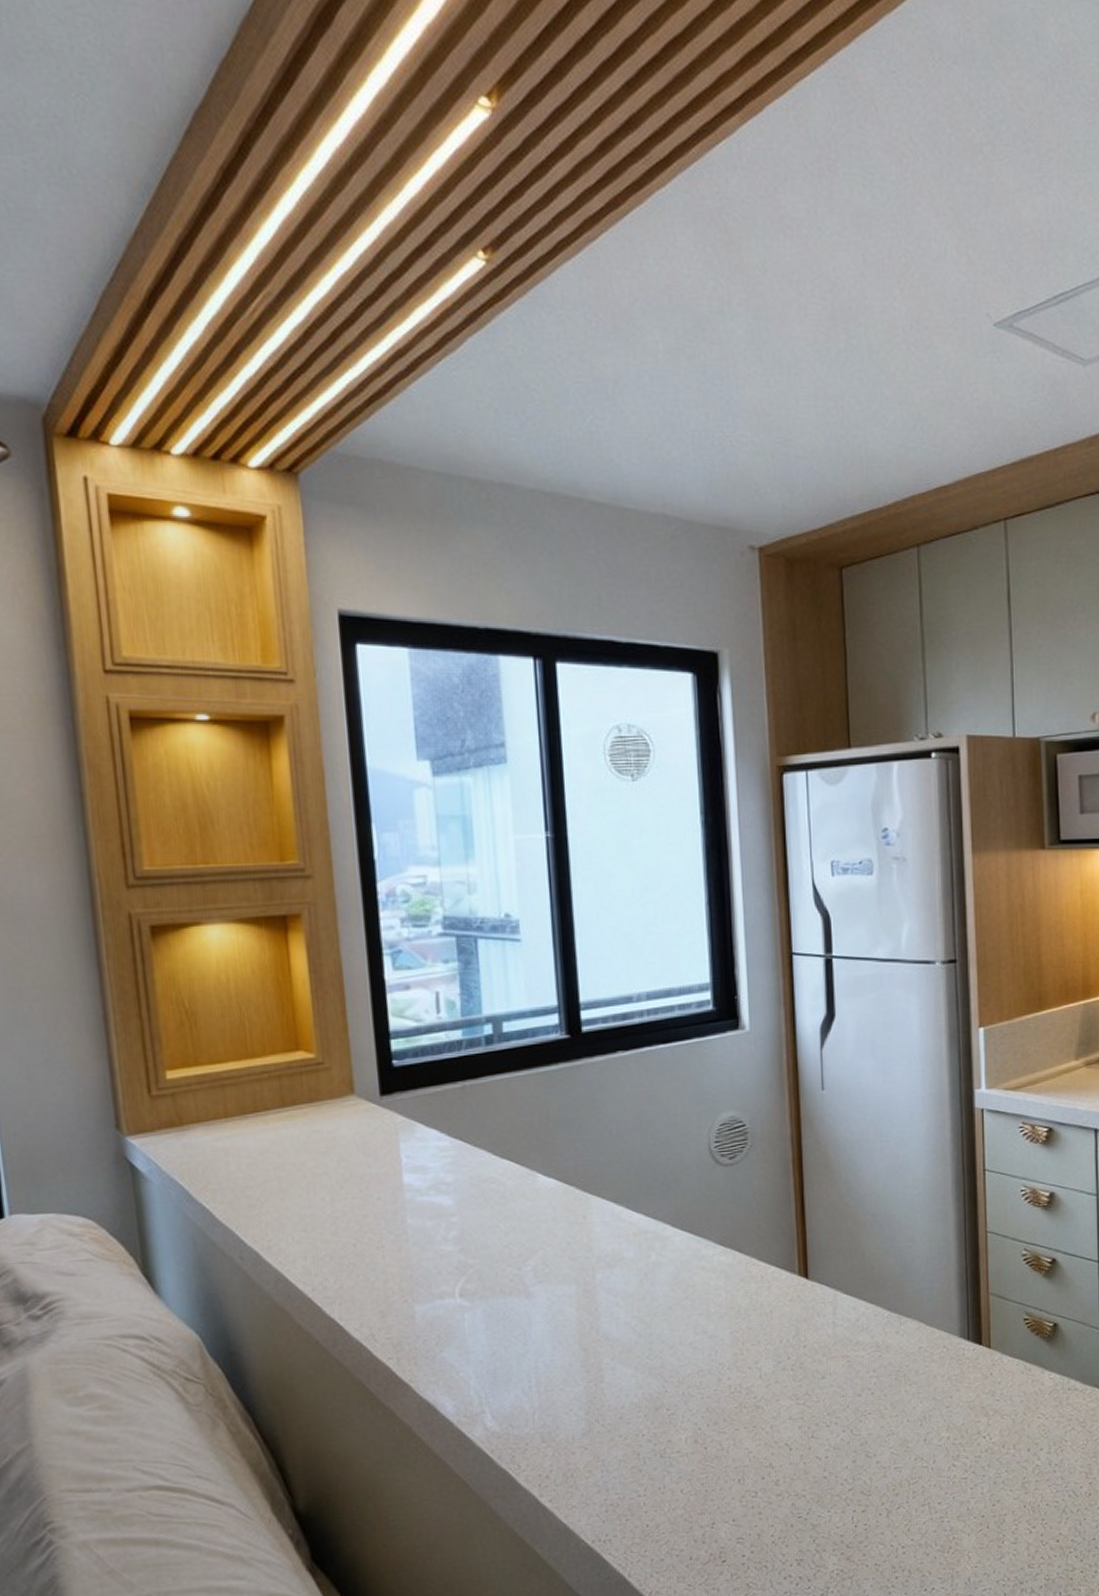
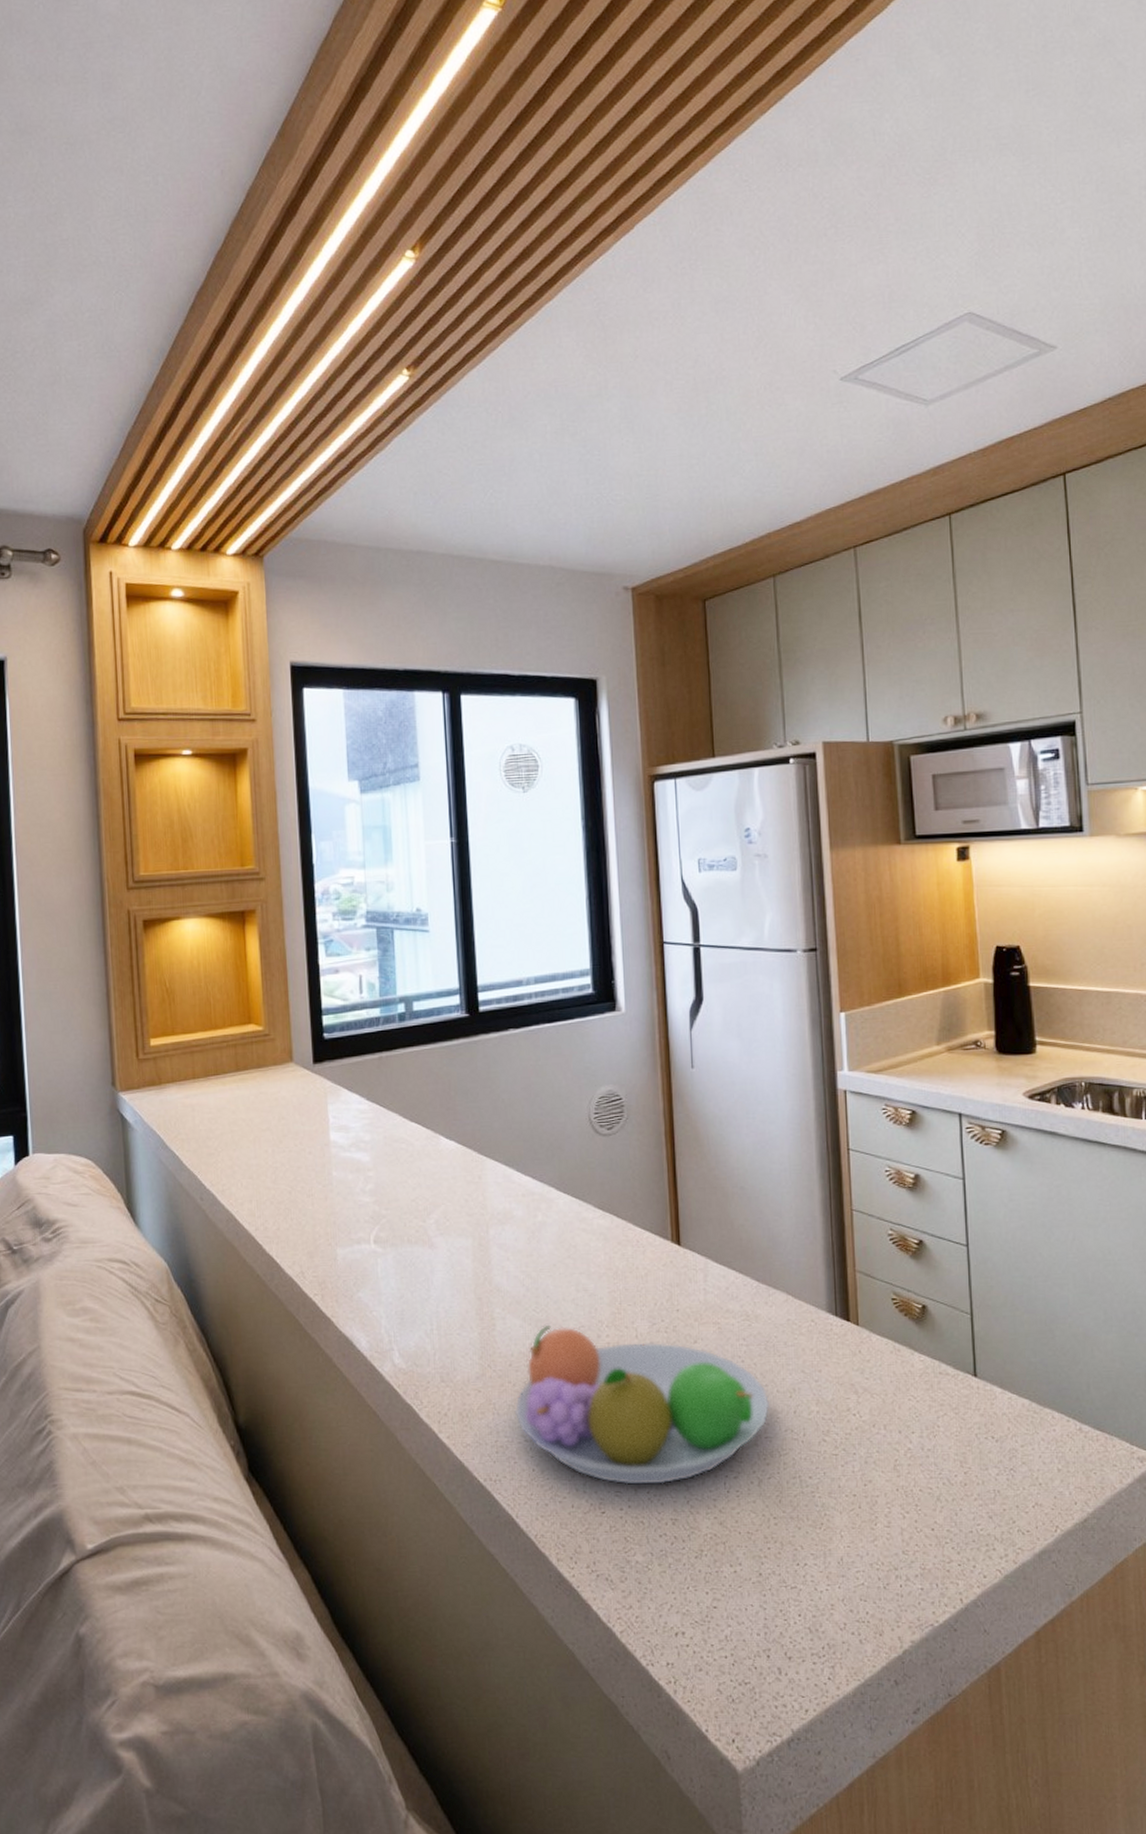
fruit bowl: none [625,1371,900,1531] -> present [514,1324,770,1485]

